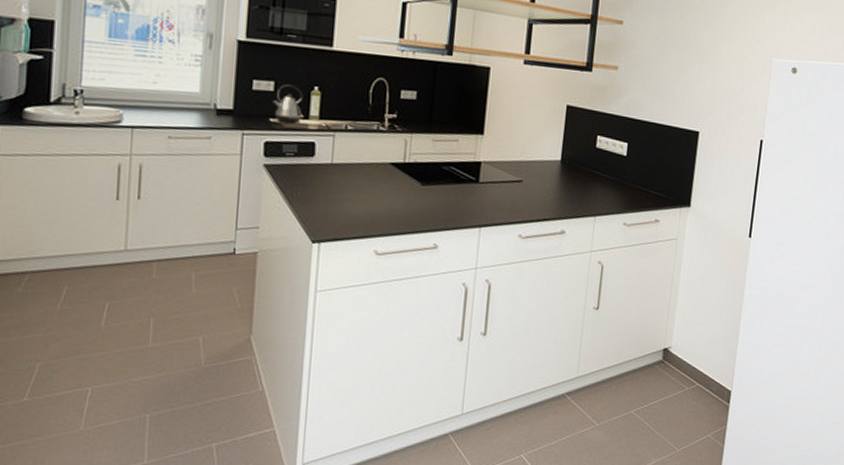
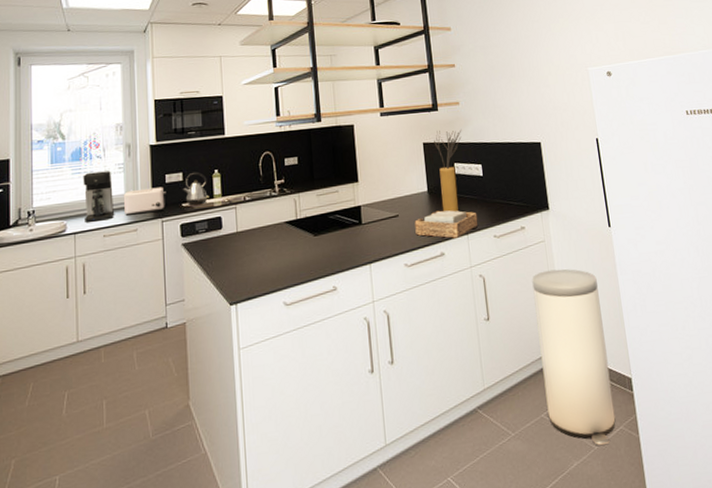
coffee maker: none [146,58,186,120] -> present [83,171,115,223]
toaster: none [196,90,252,123] -> present [123,187,166,217]
napkin holder: none [538,184,611,218] -> present [415,210,478,239]
vase: none [573,95,615,190] -> present [434,129,462,212]
pedal bin: none [637,270,722,448] -> present [532,269,616,445]

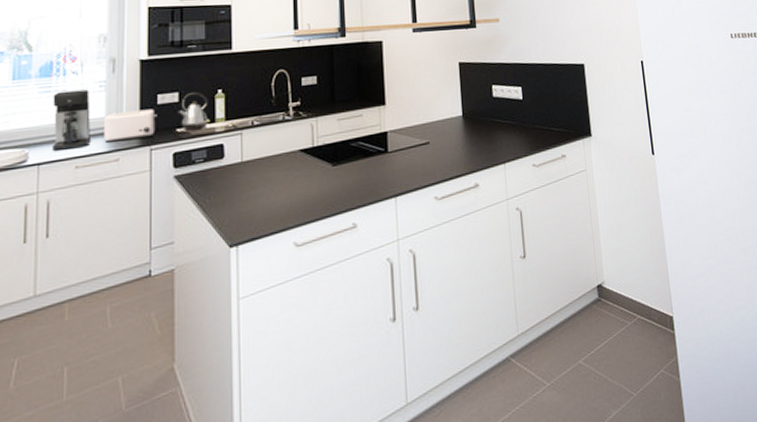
napkin holder: present [415,210,478,239] -> none [447,137,516,168]
vase: present [434,129,462,212] -> none [471,48,502,139]
pedal bin: present [532,269,616,445] -> none [572,200,656,392]

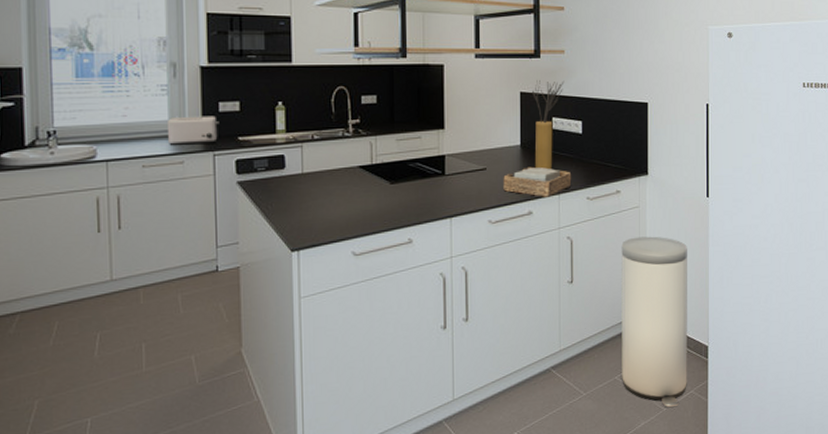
coffee maker: present [52,89,92,152] -> none [116,92,157,151]
kettle: present [177,91,210,130] -> none [239,102,271,139]
napkin holder: none [447,137,516,168] -> present [503,166,572,197]
vase: none [471,48,502,139] -> present [532,80,565,170]
pedal bin: none [572,200,656,392] -> present [621,236,687,407]

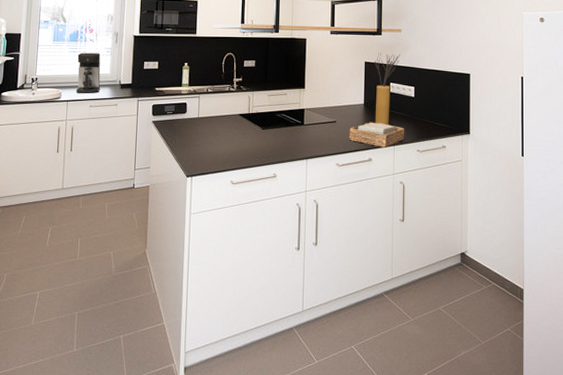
coffee maker: none [116,92,157,151] -> present [76,52,101,94]
toaster: present [166,116,219,146] -> none [108,71,143,93]
pedal bin: present [621,236,687,407] -> none [445,186,504,341]

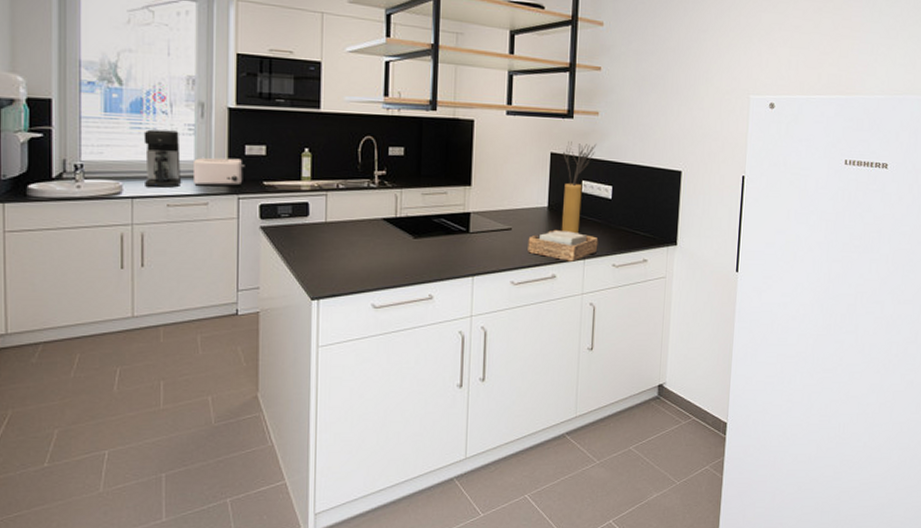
toaster: none [108,71,143,93] -> present [192,157,245,187]

